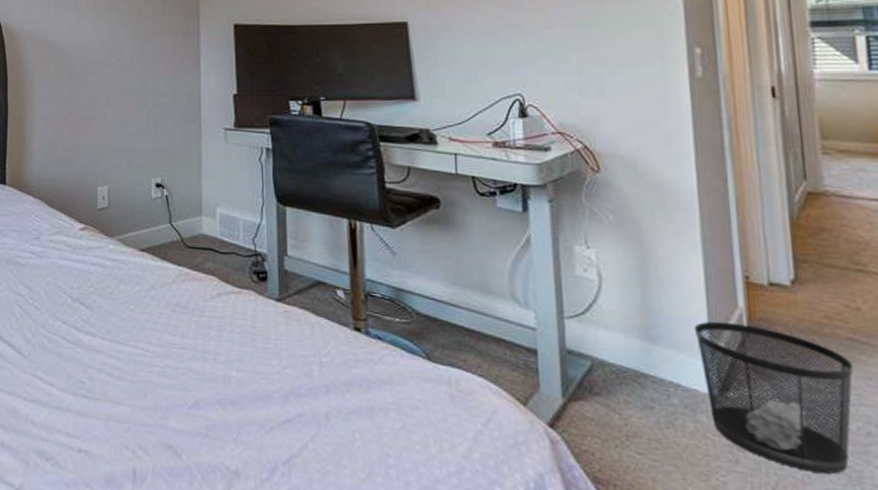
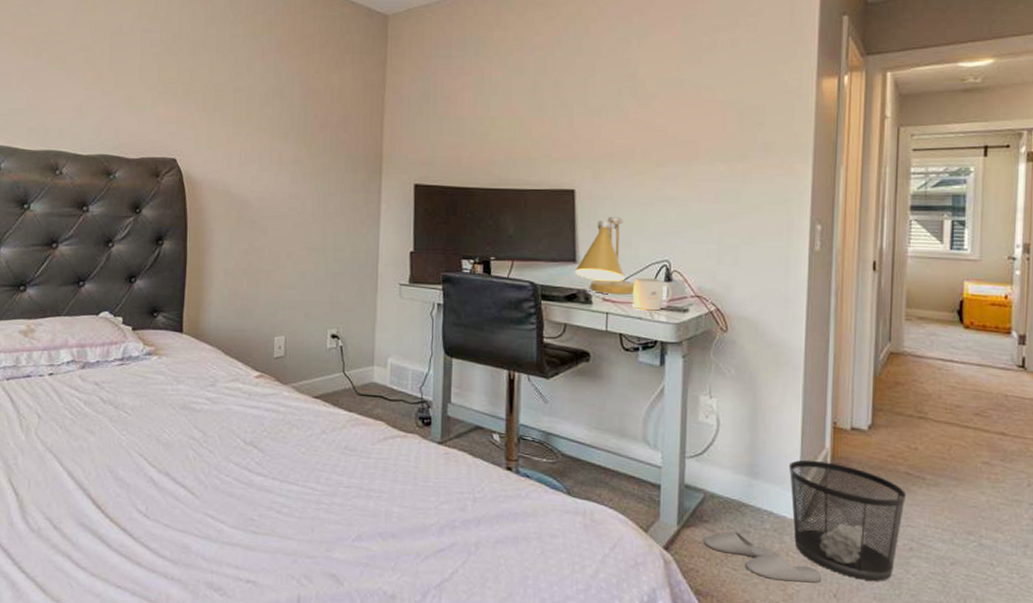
table lamp: none [415,49,485,134] -> present [575,217,635,296]
mug: none [483,113,529,150] -> present [633,277,672,311]
slippers: none [596,407,754,474] -> present [703,532,822,583]

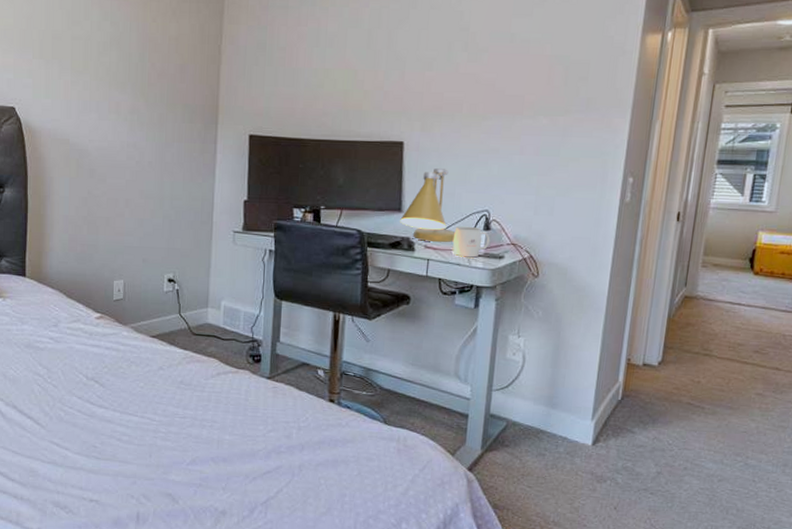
slippers: present [703,532,822,583] -> none [503,455,606,498]
waste bin: present [788,459,907,581] -> none [584,392,687,496]

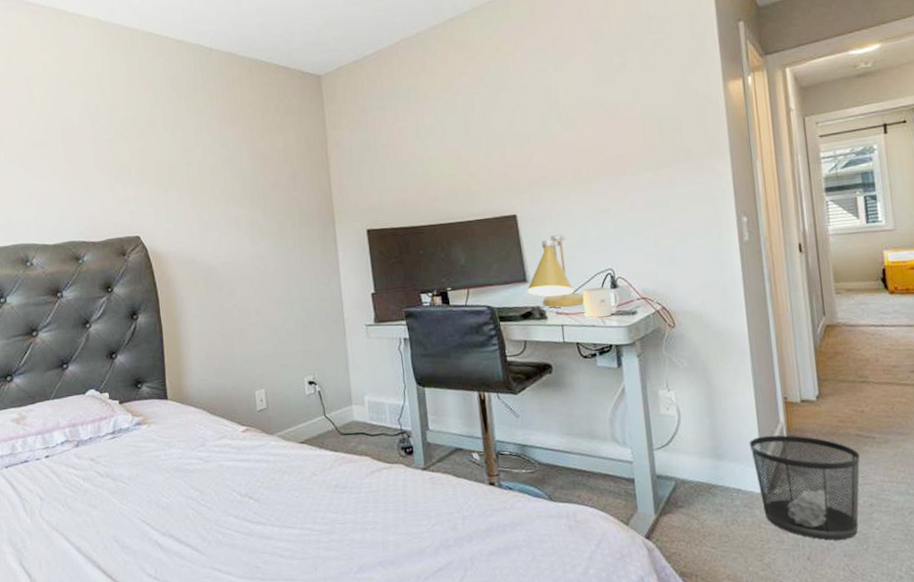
waste bin: none [584,392,687,496] -> present [749,435,861,540]

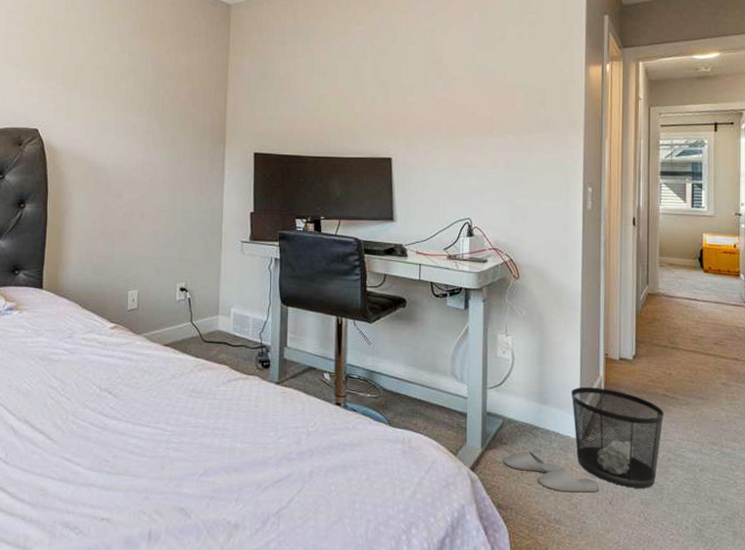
table lamp: present [527,235,585,308] -> none [393,181,443,249]
mug: present [583,286,620,318] -> none [441,233,473,262]
slippers: none [680,512,795,552] -> present [503,452,600,493]

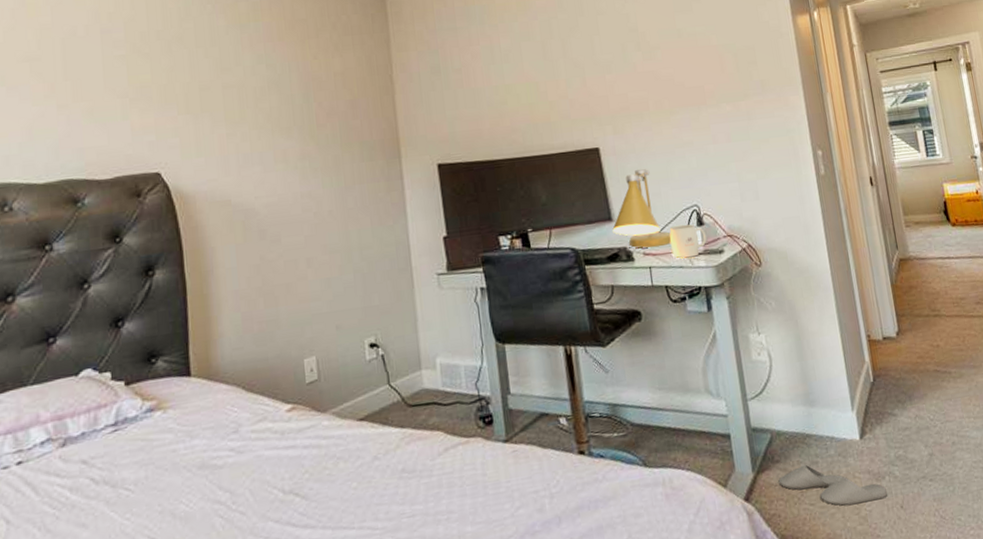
table lamp: none [393,181,443,249] -> present [612,169,672,249]
mug: none [441,233,473,262] -> present [669,224,707,259]
waste bin: present [571,386,665,488] -> none [838,375,944,485]

